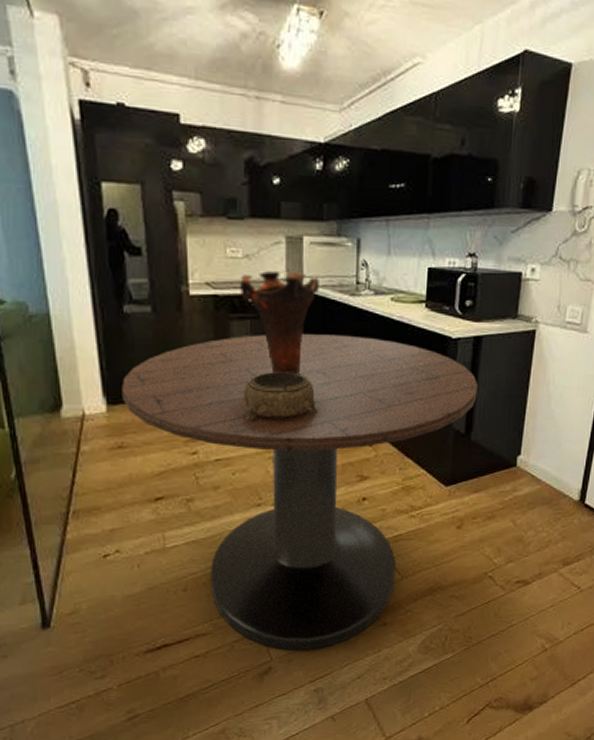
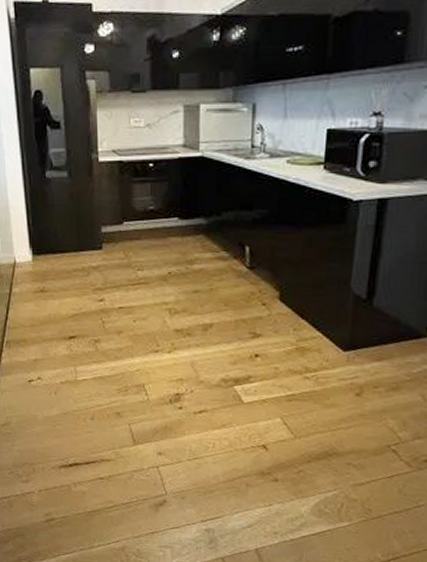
dining table: present [122,334,478,650] -> none [44,196,382,492]
vase: present [240,270,319,375] -> none [142,137,215,234]
decorative bowl: present [243,372,318,420] -> none [144,230,212,274]

